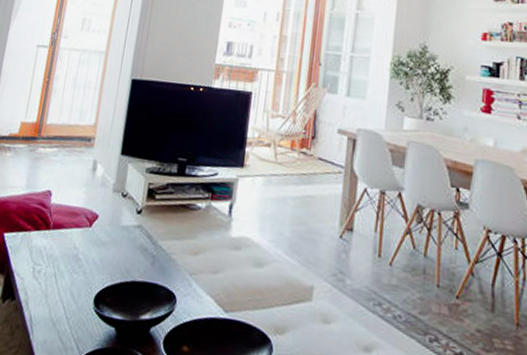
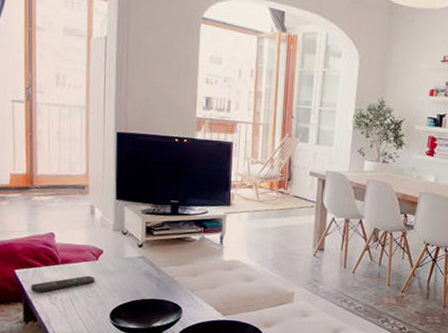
remote control: none [15,245,85,264] -> present [30,275,95,293]

